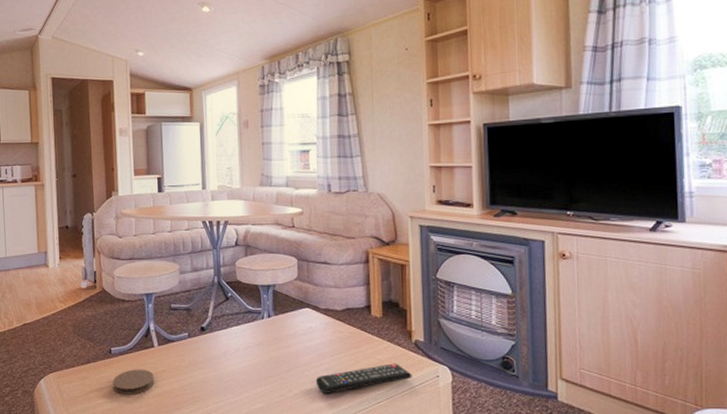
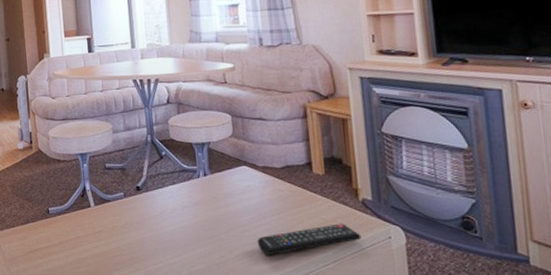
coaster: present [113,369,155,395] -> none [51,229,93,255]

